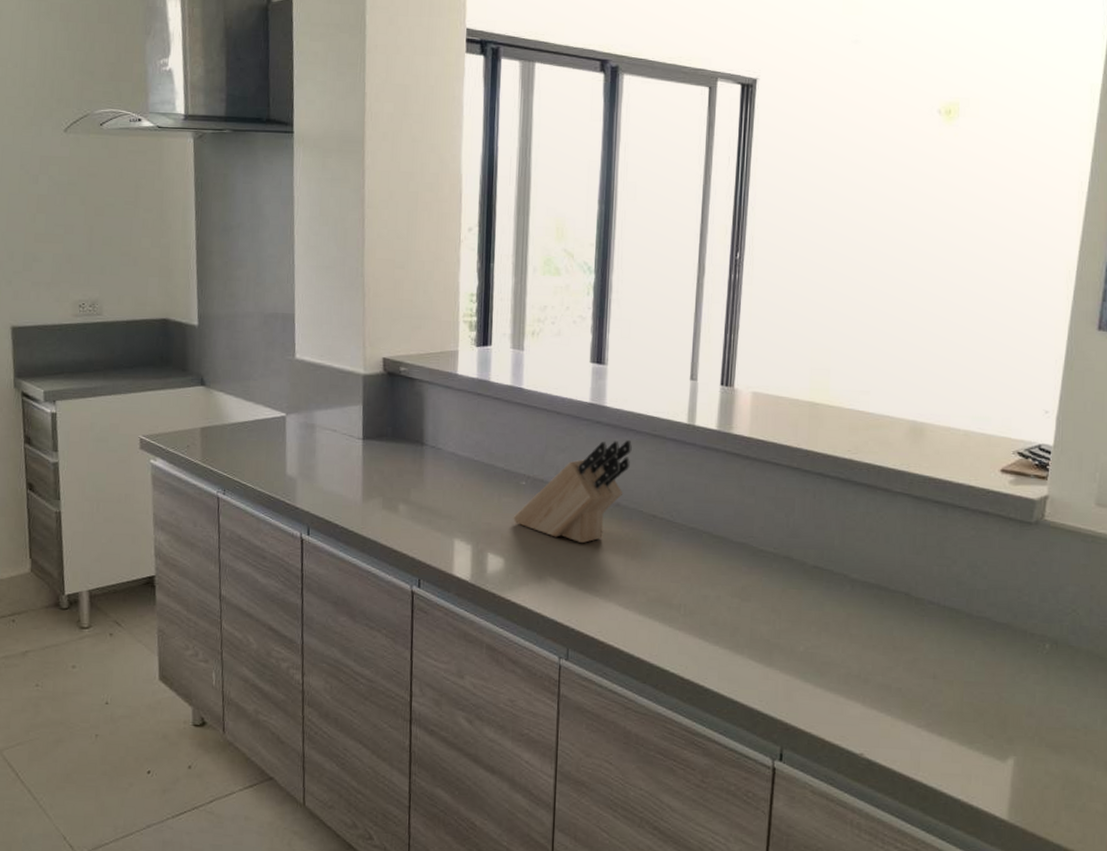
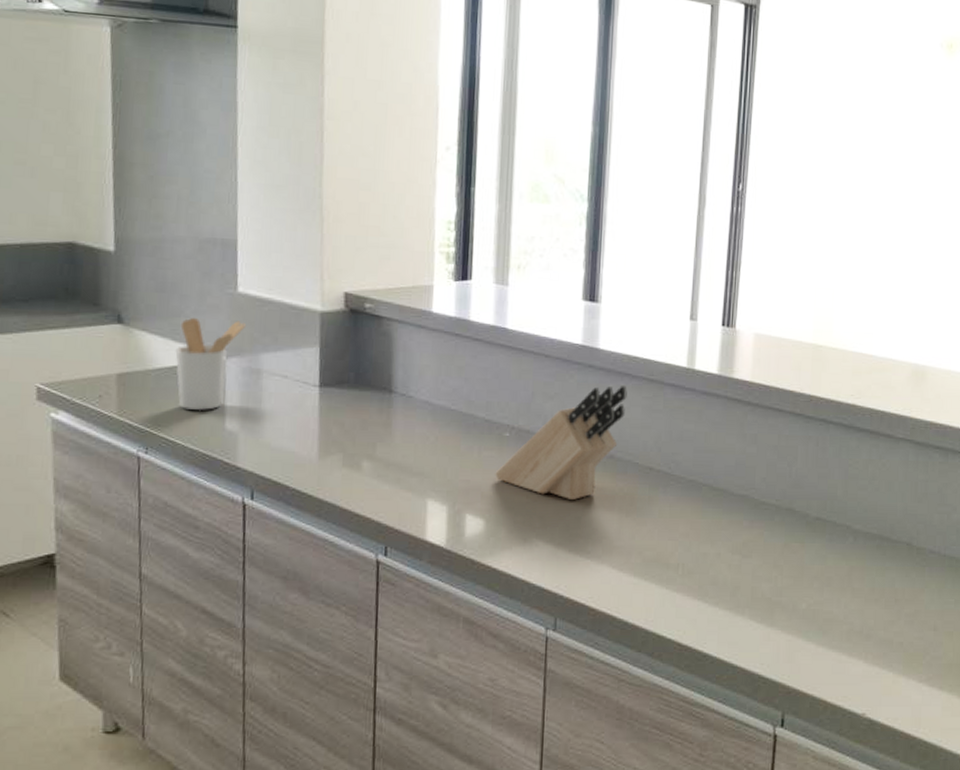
utensil holder: none [246,380,303,459] -> present [175,317,247,410]

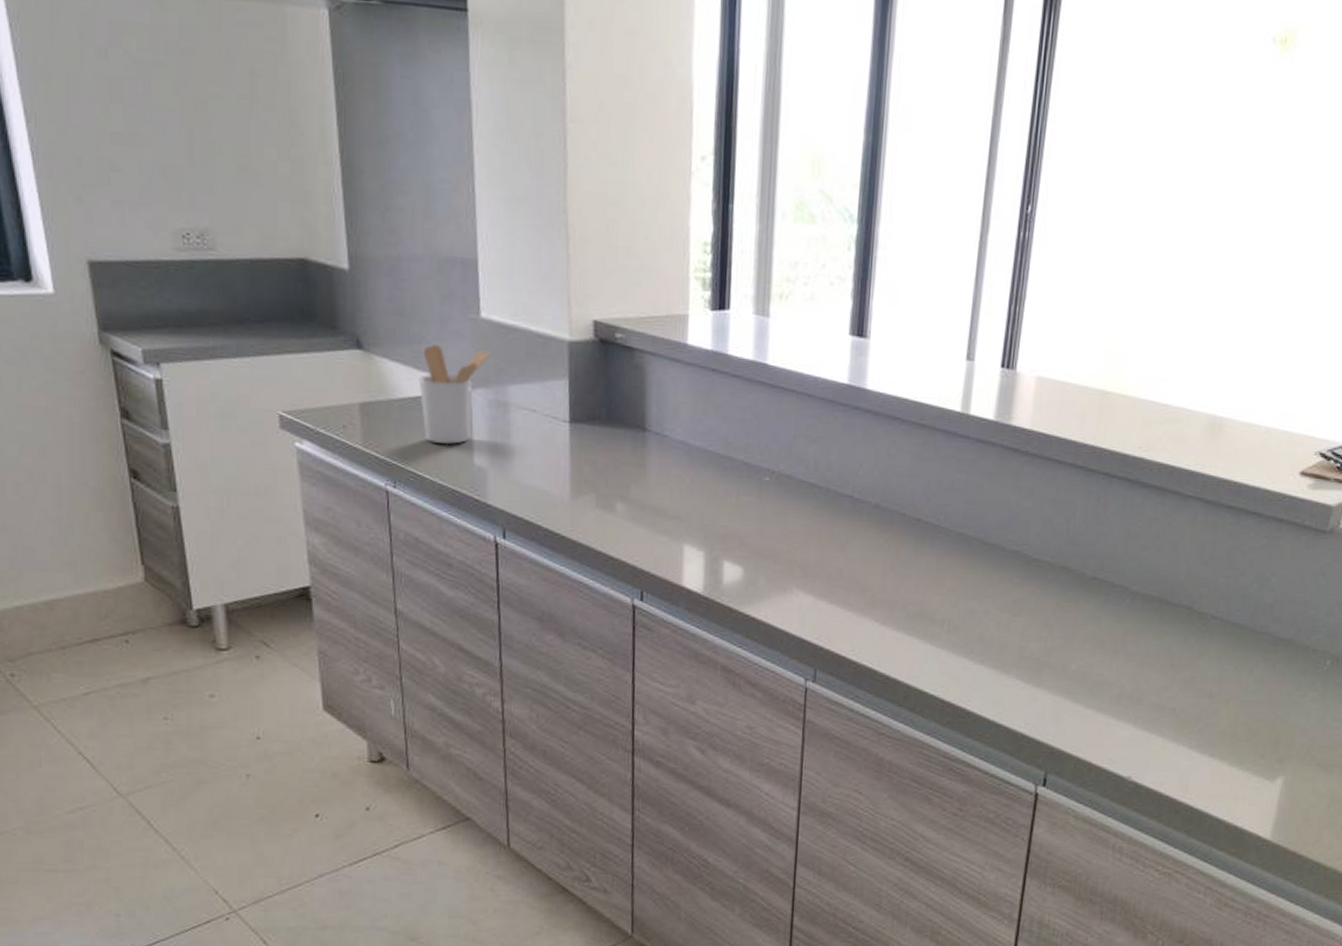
knife block: present [495,385,627,501] -> none [754,429,896,551]

